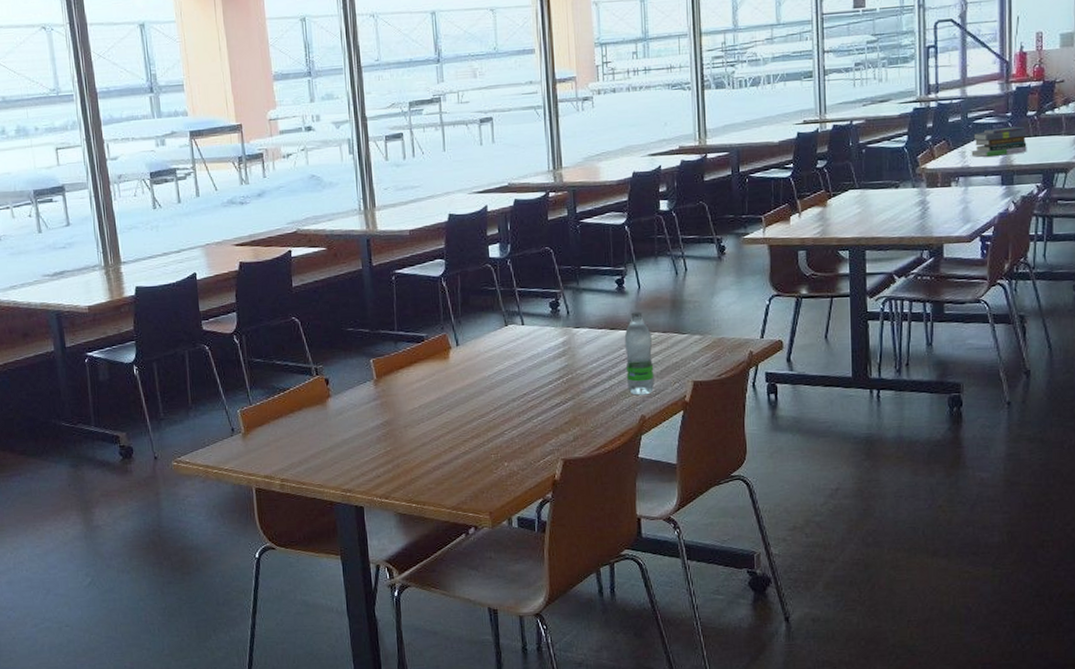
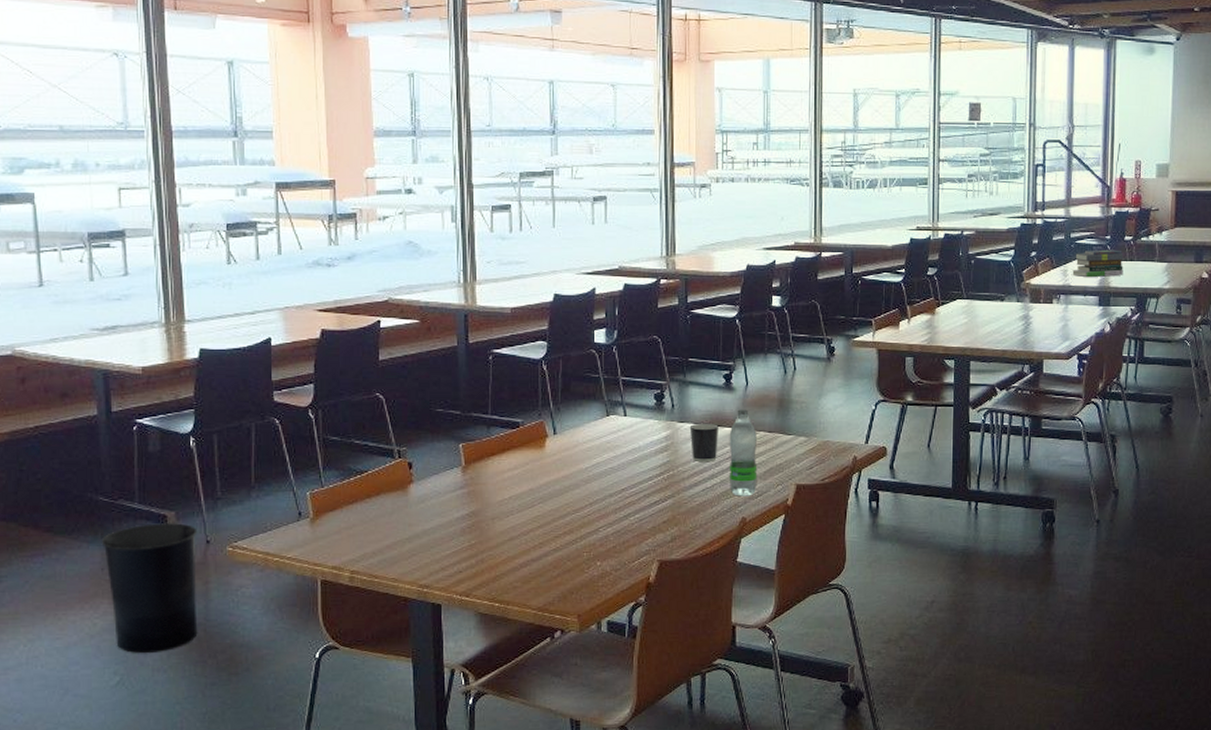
waste bin: none [66,442,153,557] -> present [101,523,198,653]
mug: none [585,327,614,365] -> present [689,423,718,463]

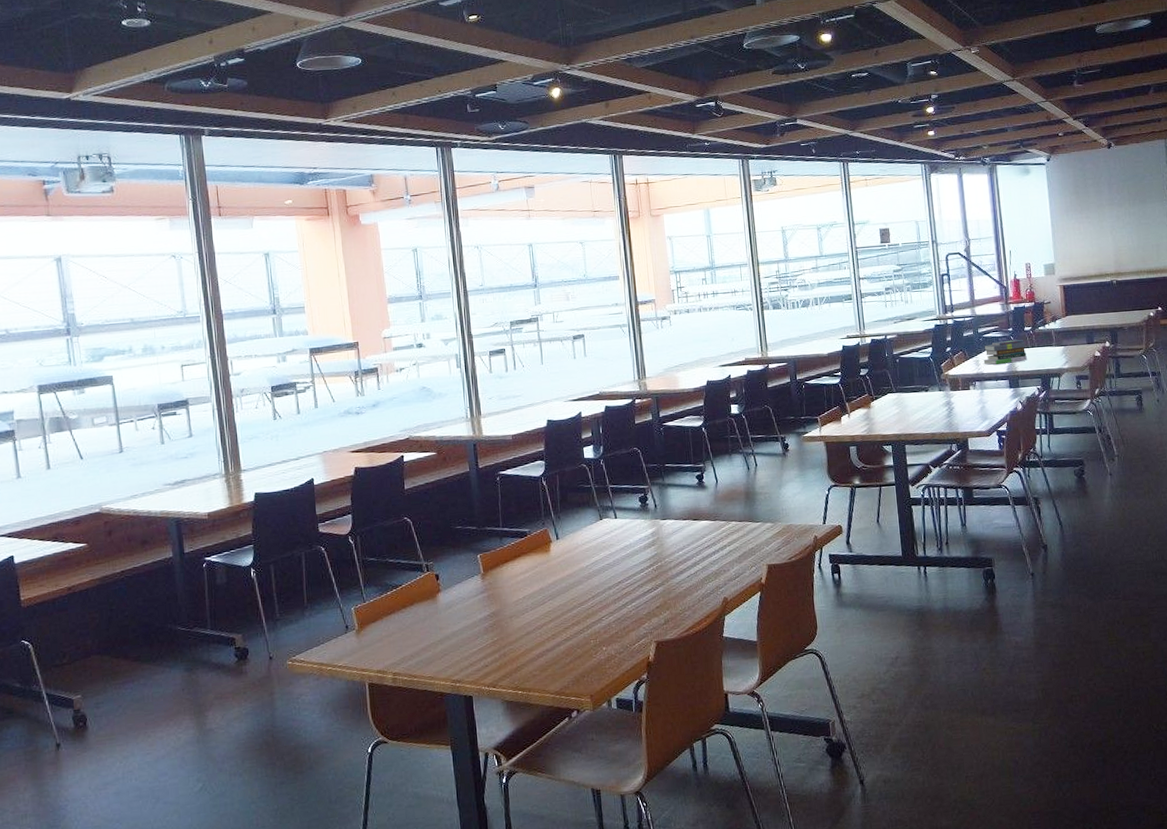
waste bin: present [101,523,198,653] -> none [181,644,267,761]
mug: present [689,423,718,463] -> none [671,518,697,553]
bottle: present [729,409,758,496] -> none [706,503,734,579]

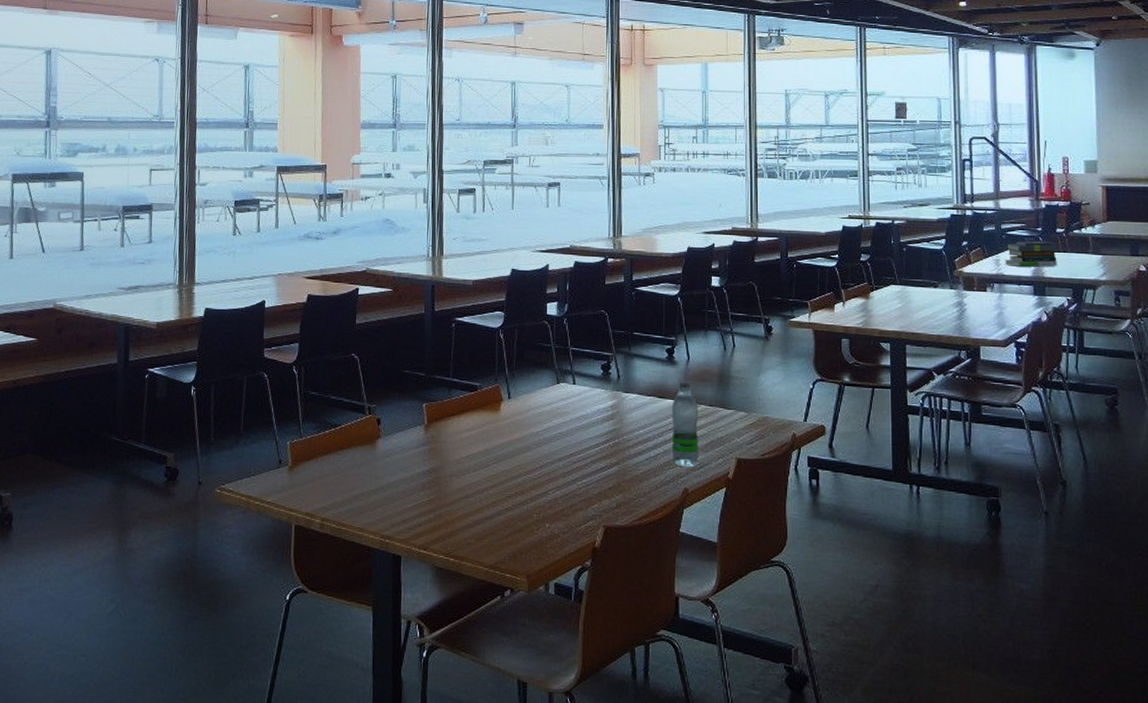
bottle: none [706,503,734,579] -> present [671,382,699,468]

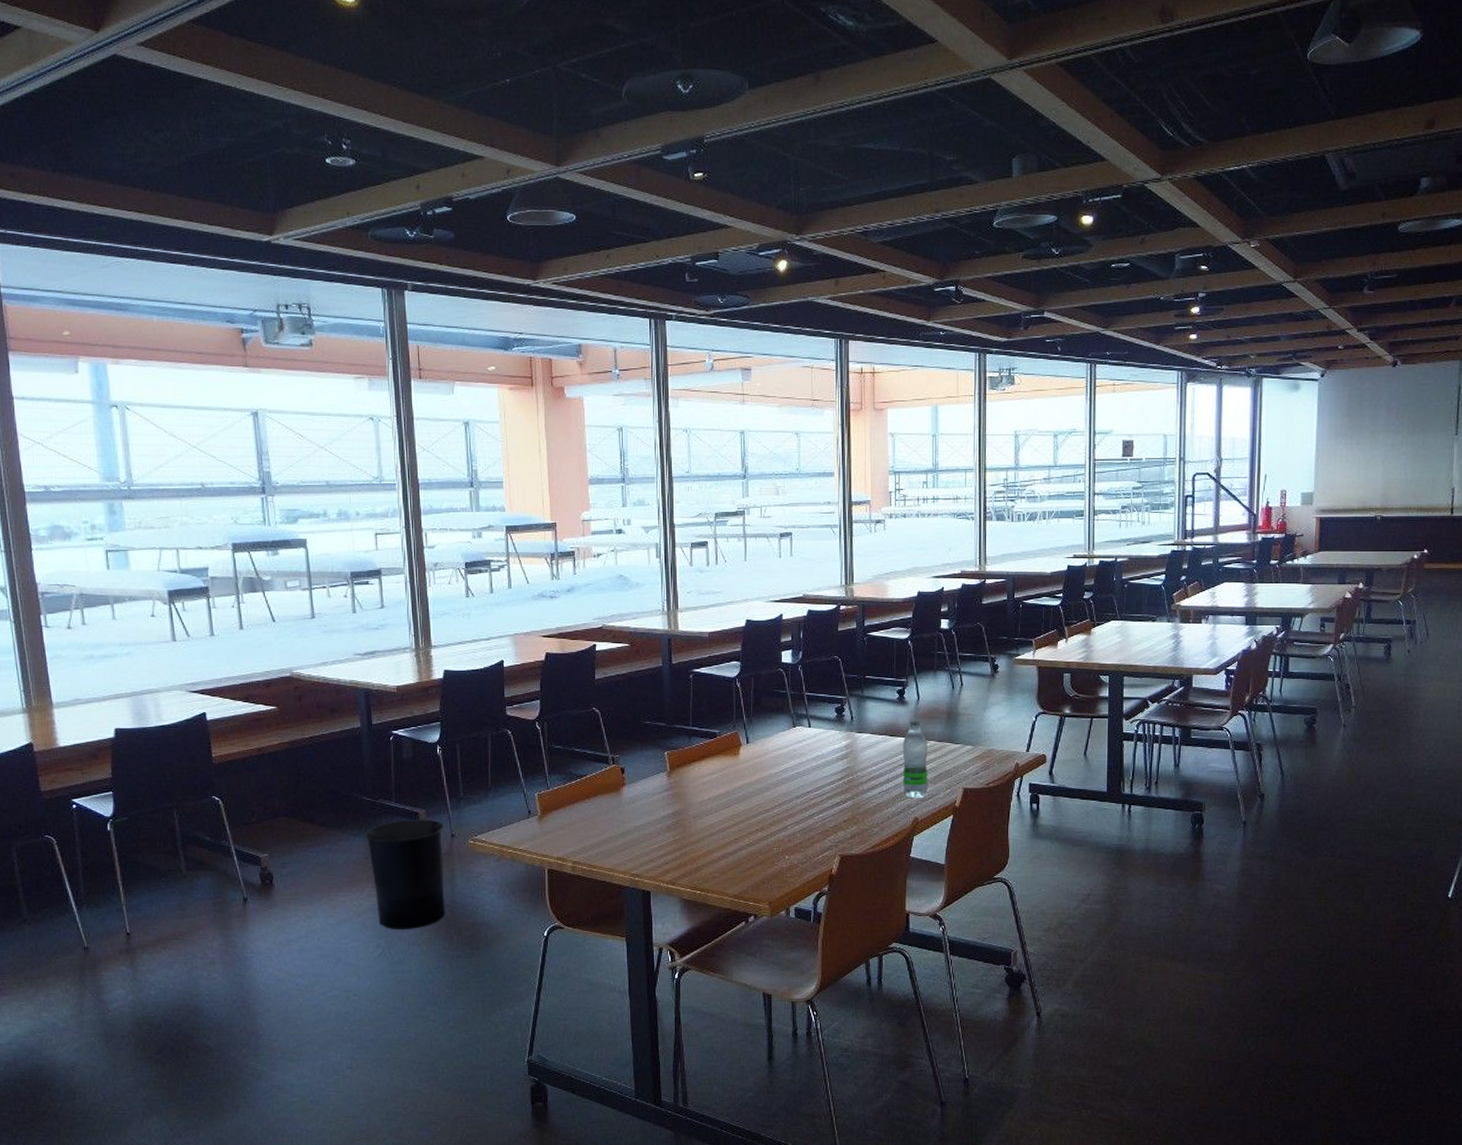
waste bin: none [110,463,192,584] -> present [365,819,446,929]
books: present [1005,241,1057,268] -> none [1220,573,1269,599]

